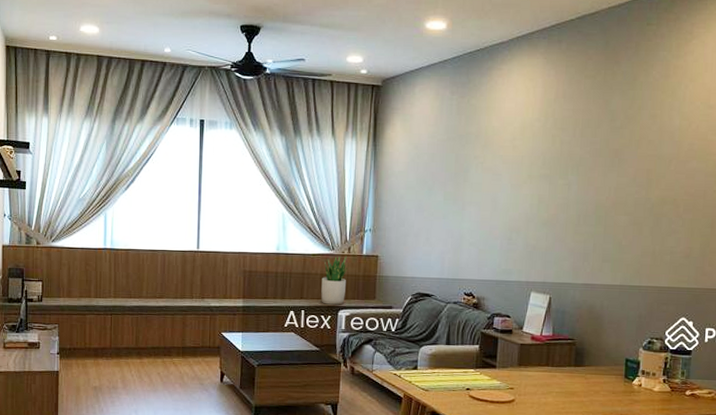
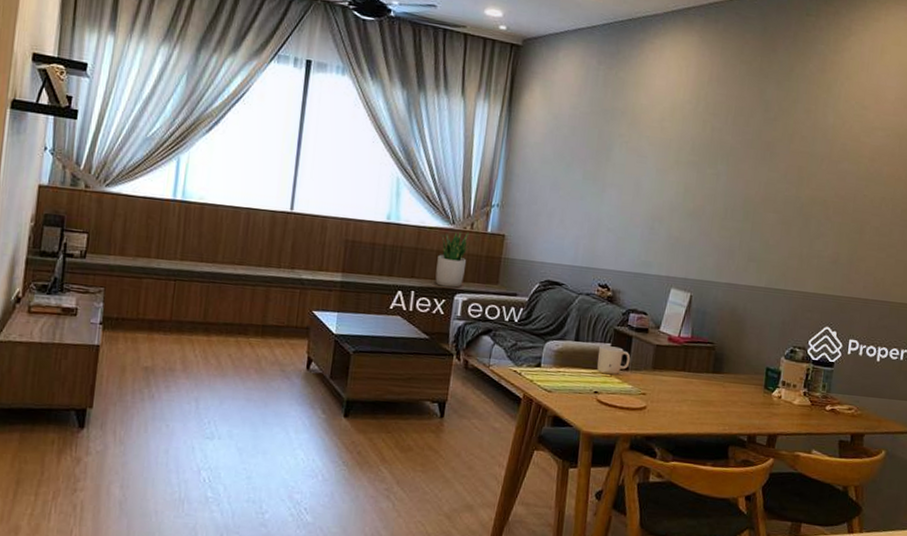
mug: none [467,347,498,373] -> present [597,345,631,375]

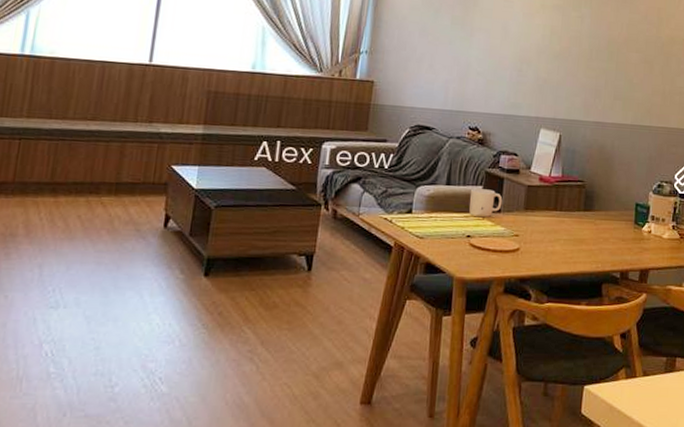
planter: present [435,231,469,288] -> none [302,79,337,136]

